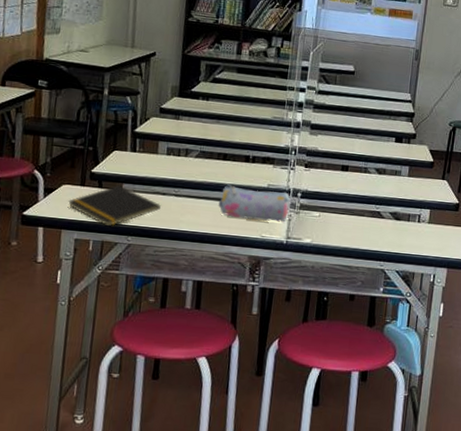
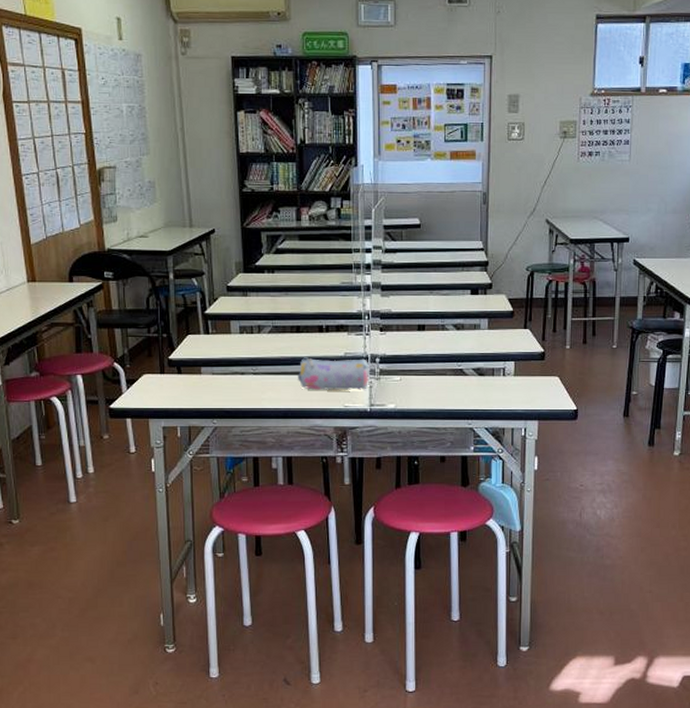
notepad: present [68,185,162,227] -> none [151,369,242,412]

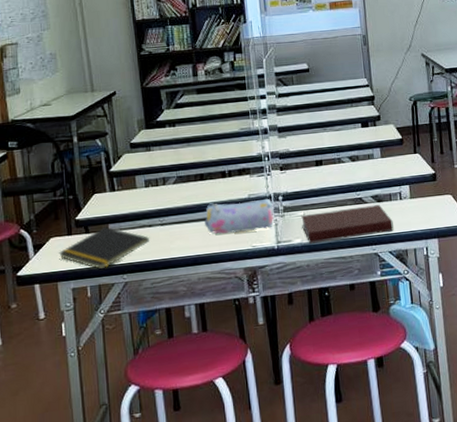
notepad: none [151,369,242,412] -> present [59,226,150,270]
notebook: none [397,378,493,411] -> present [301,204,394,244]

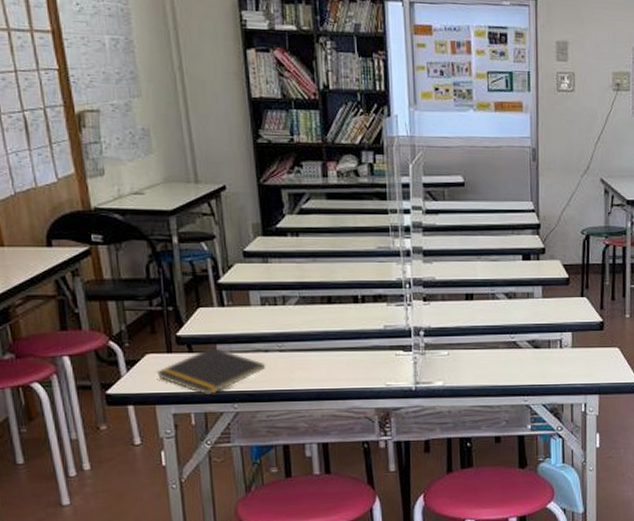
pencil case: present [205,198,275,234] -> none [331,331,415,369]
notebook: present [301,204,394,244] -> none [445,351,550,388]

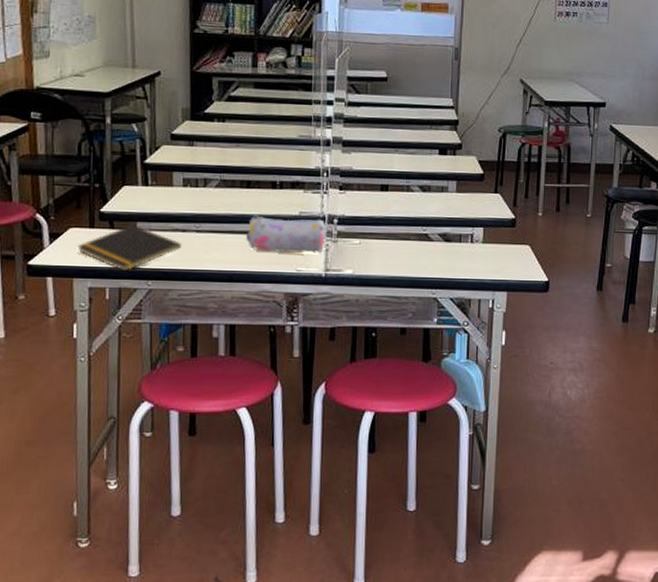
pencil case: none [331,331,415,369] -> present [246,215,327,254]

